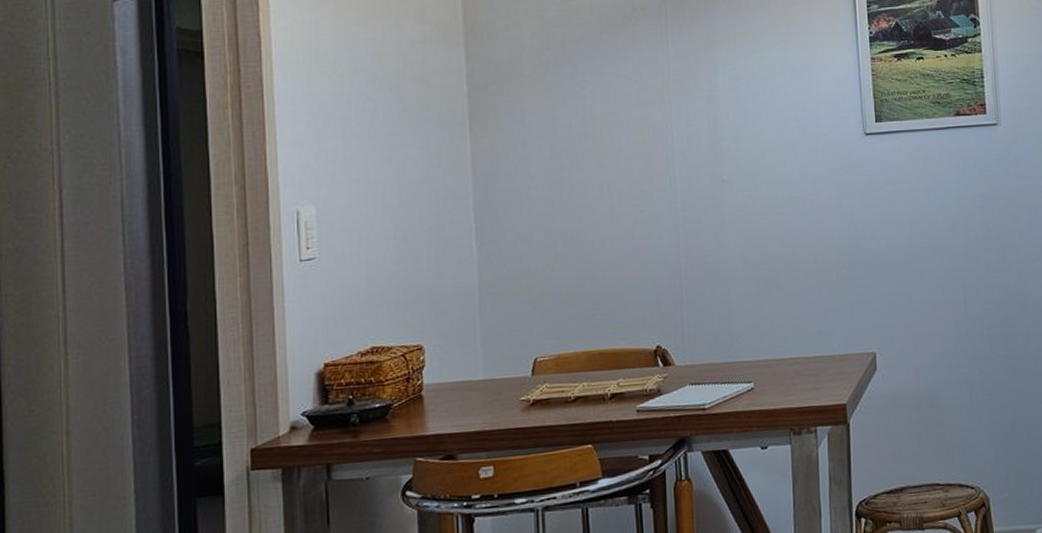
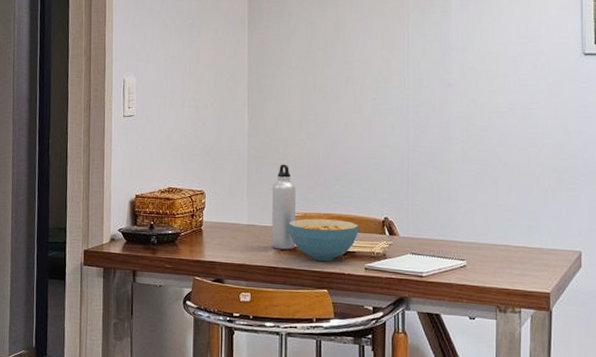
water bottle: none [514,297,549,405] -> present [271,164,296,250]
cereal bowl: none [537,356,627,411] -> present [288,218,360,262]

